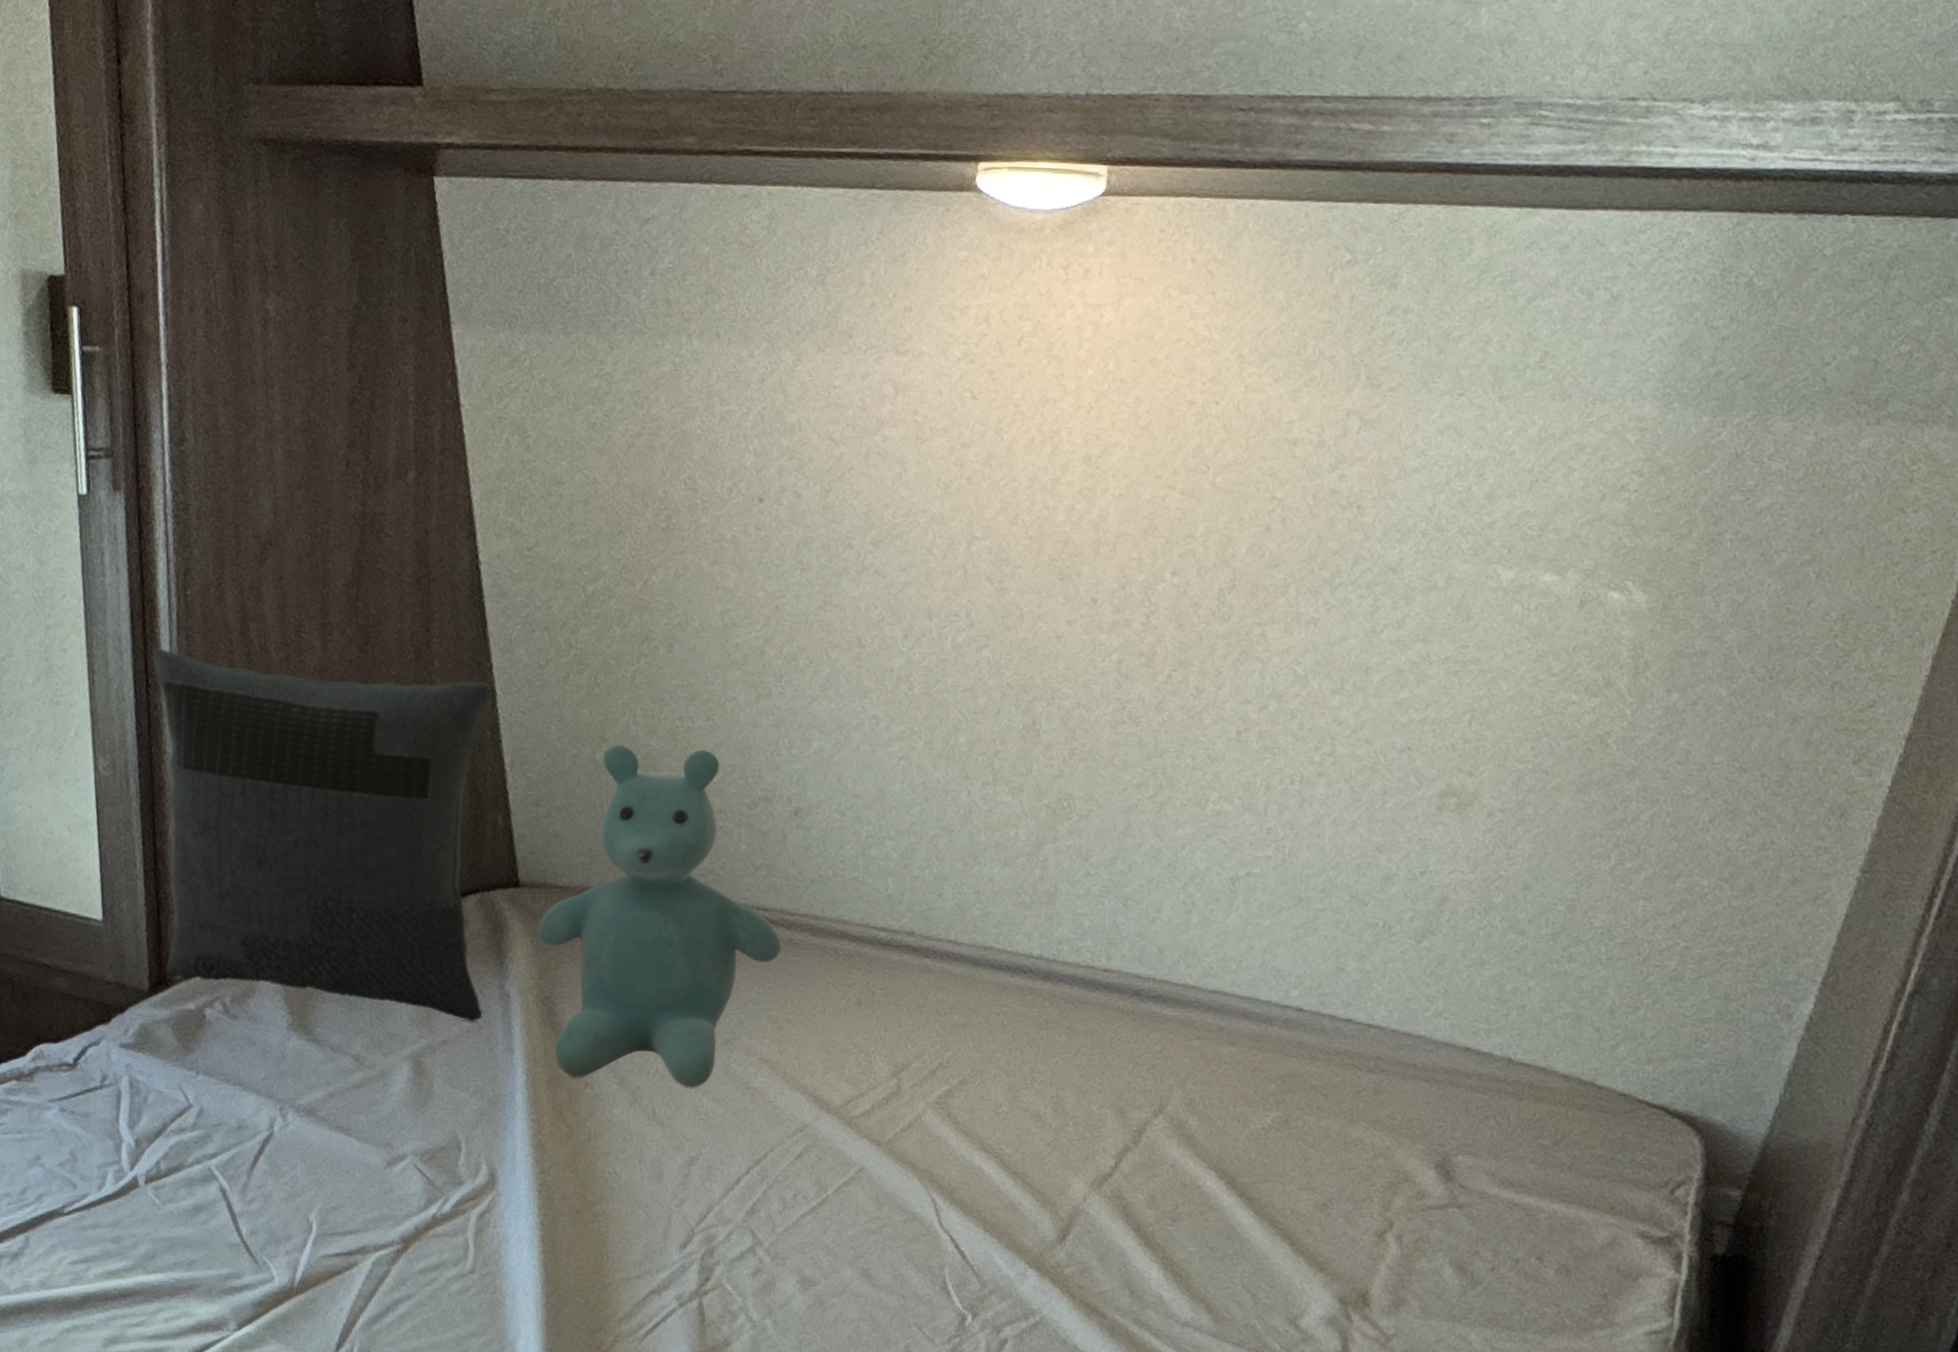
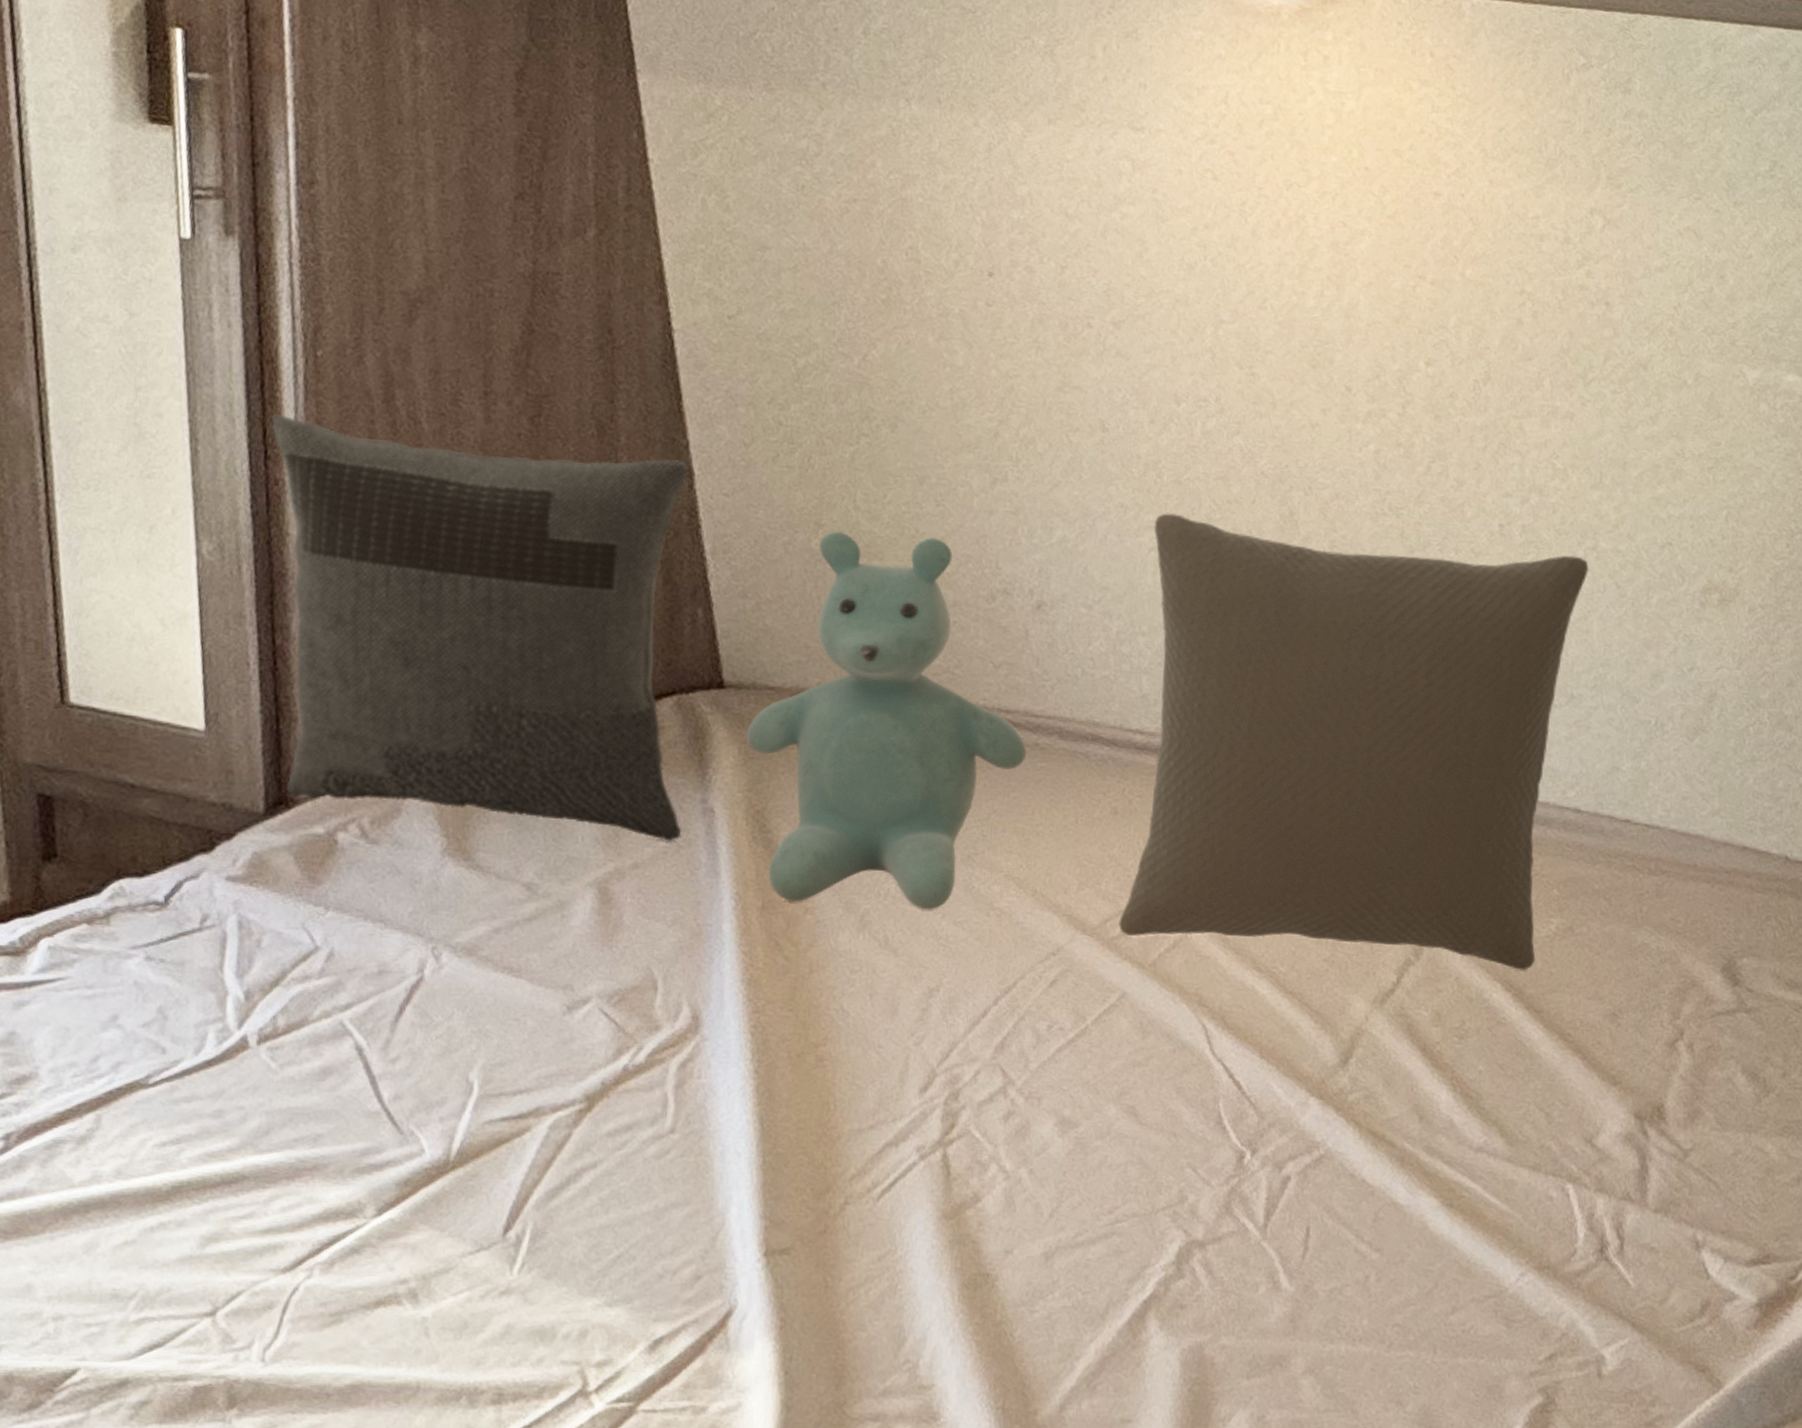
pillow: none [859,724,1325,1160] -> present [1118,513,1589,970]

